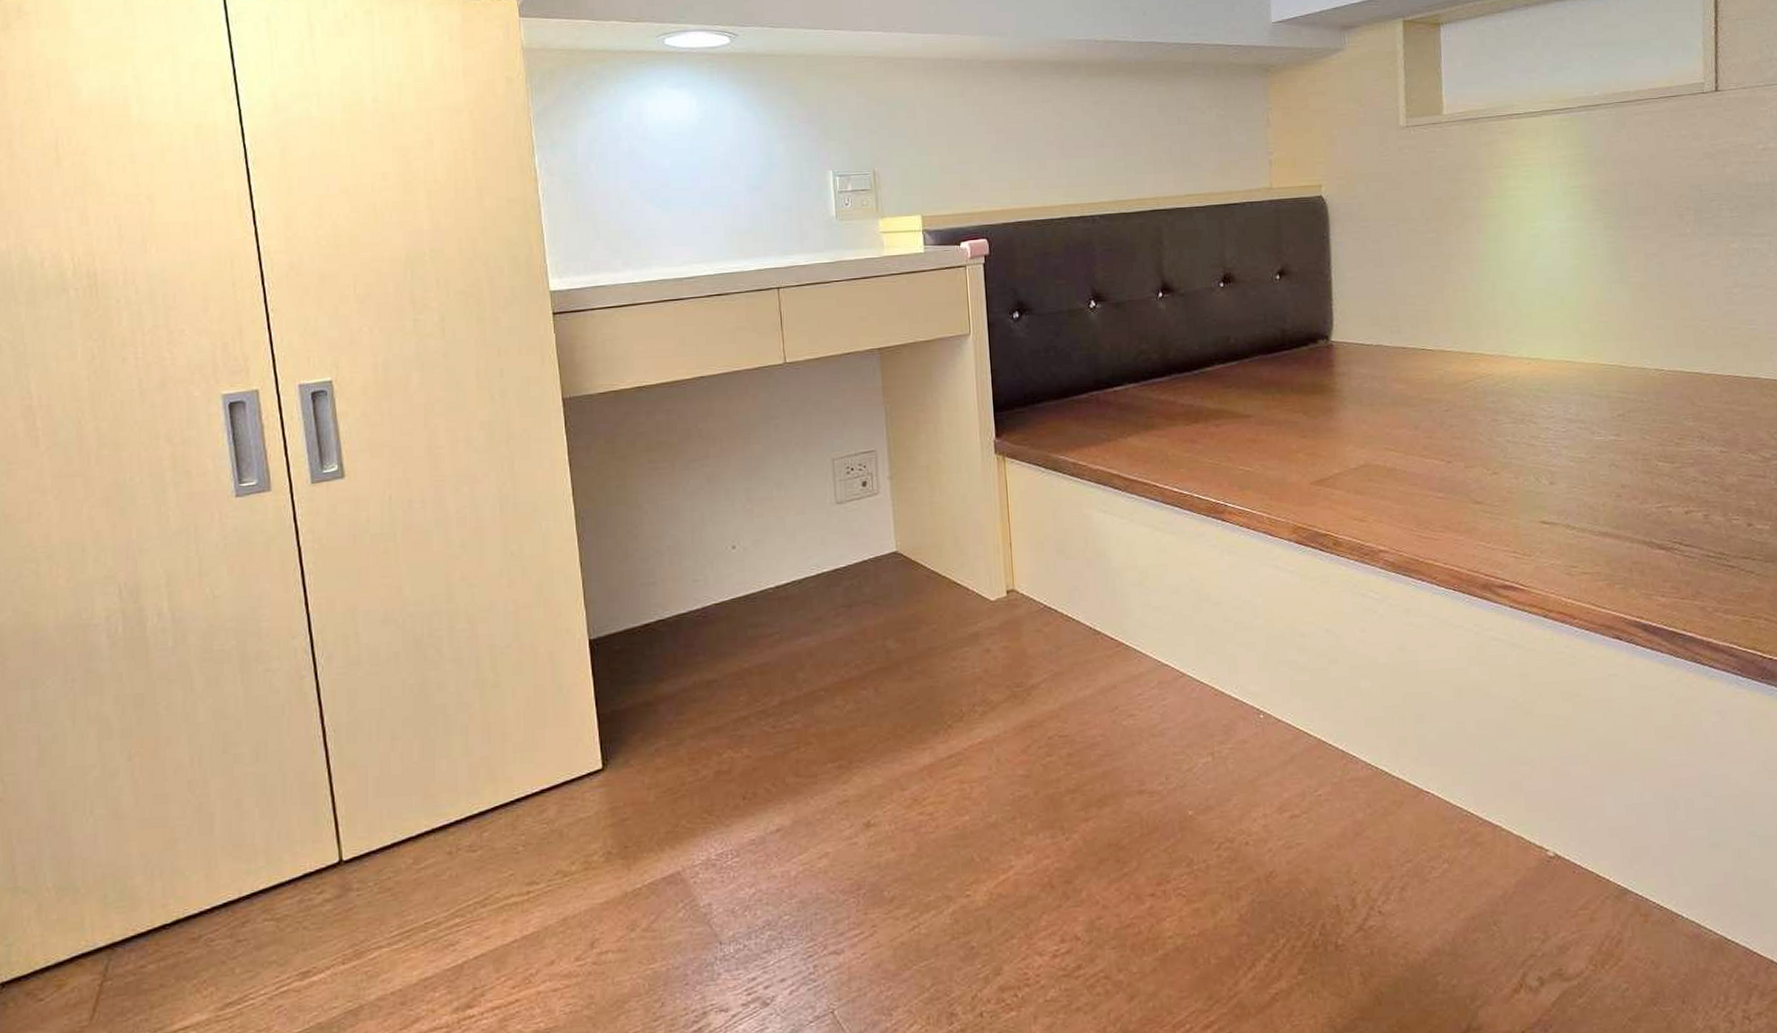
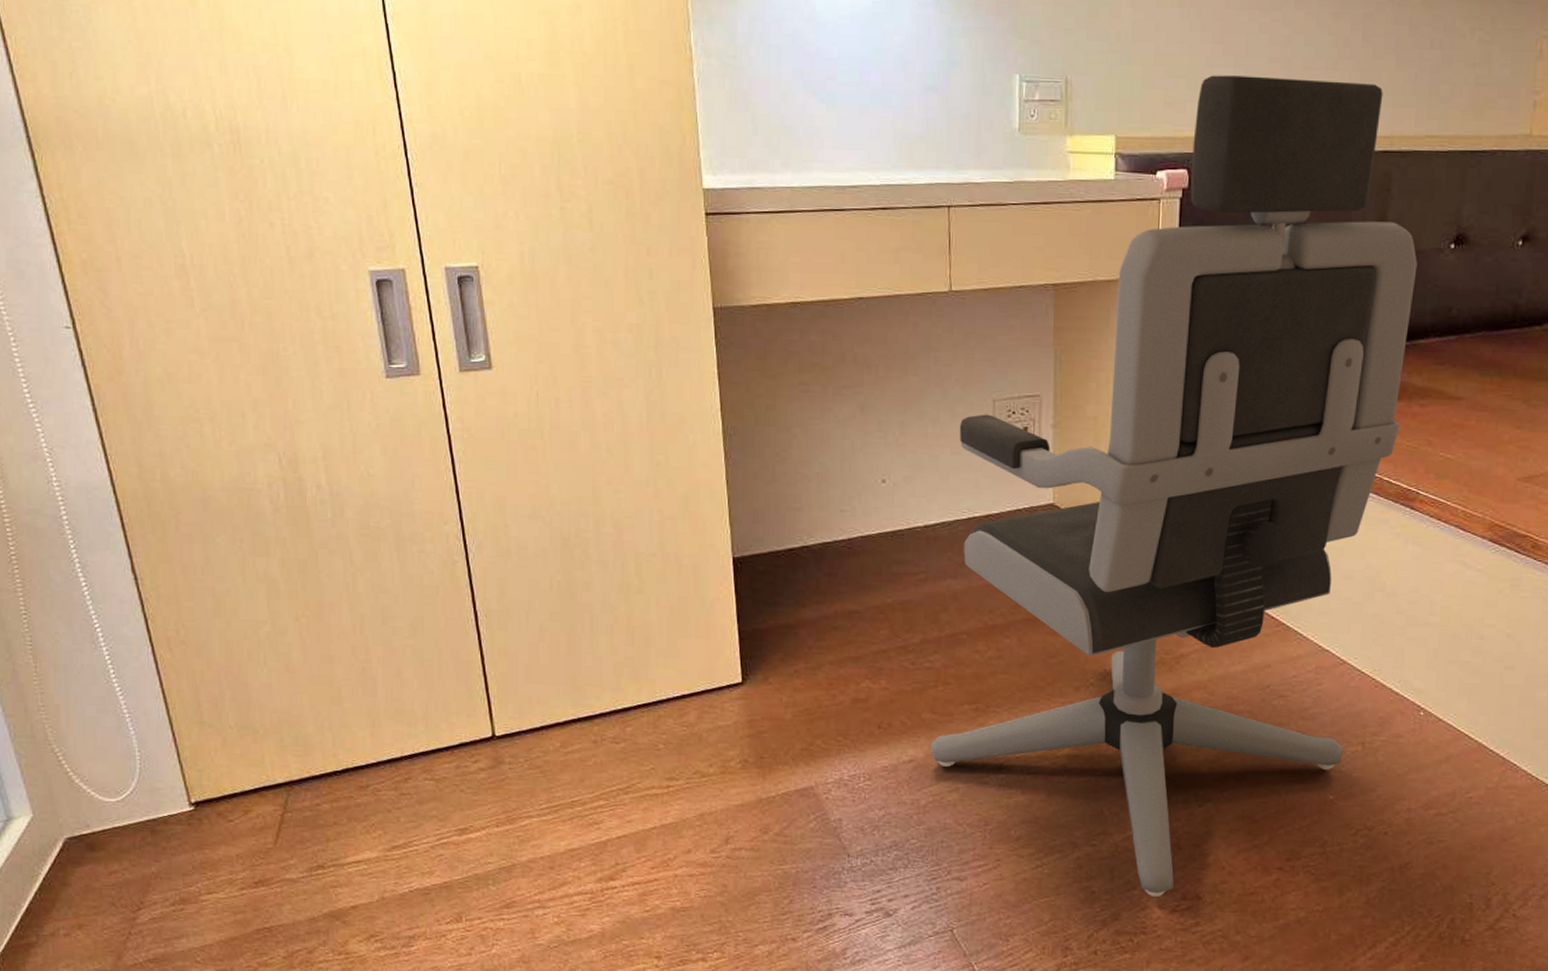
office chair: none [796,156,1202,944] -> present [930,75,1418,898]

